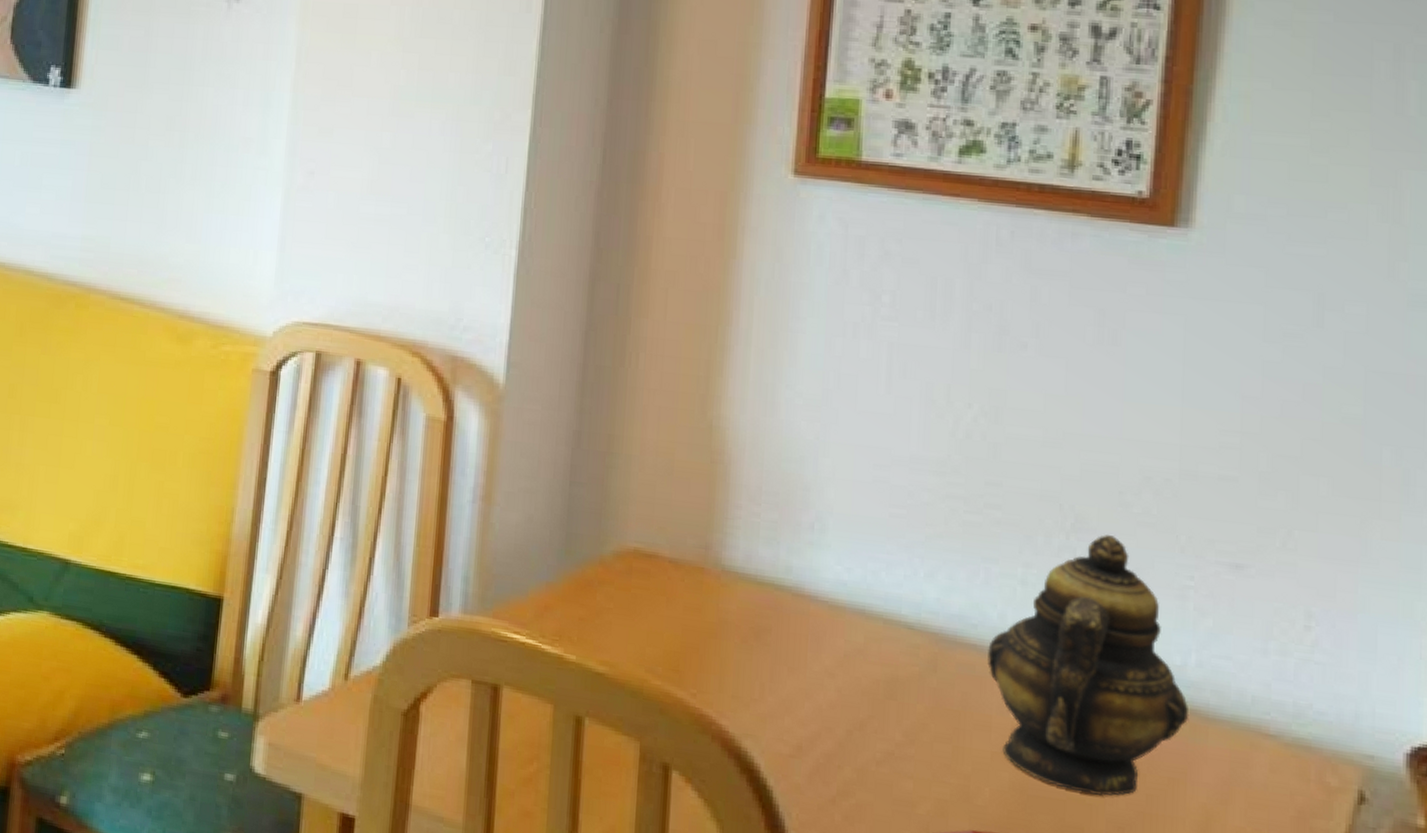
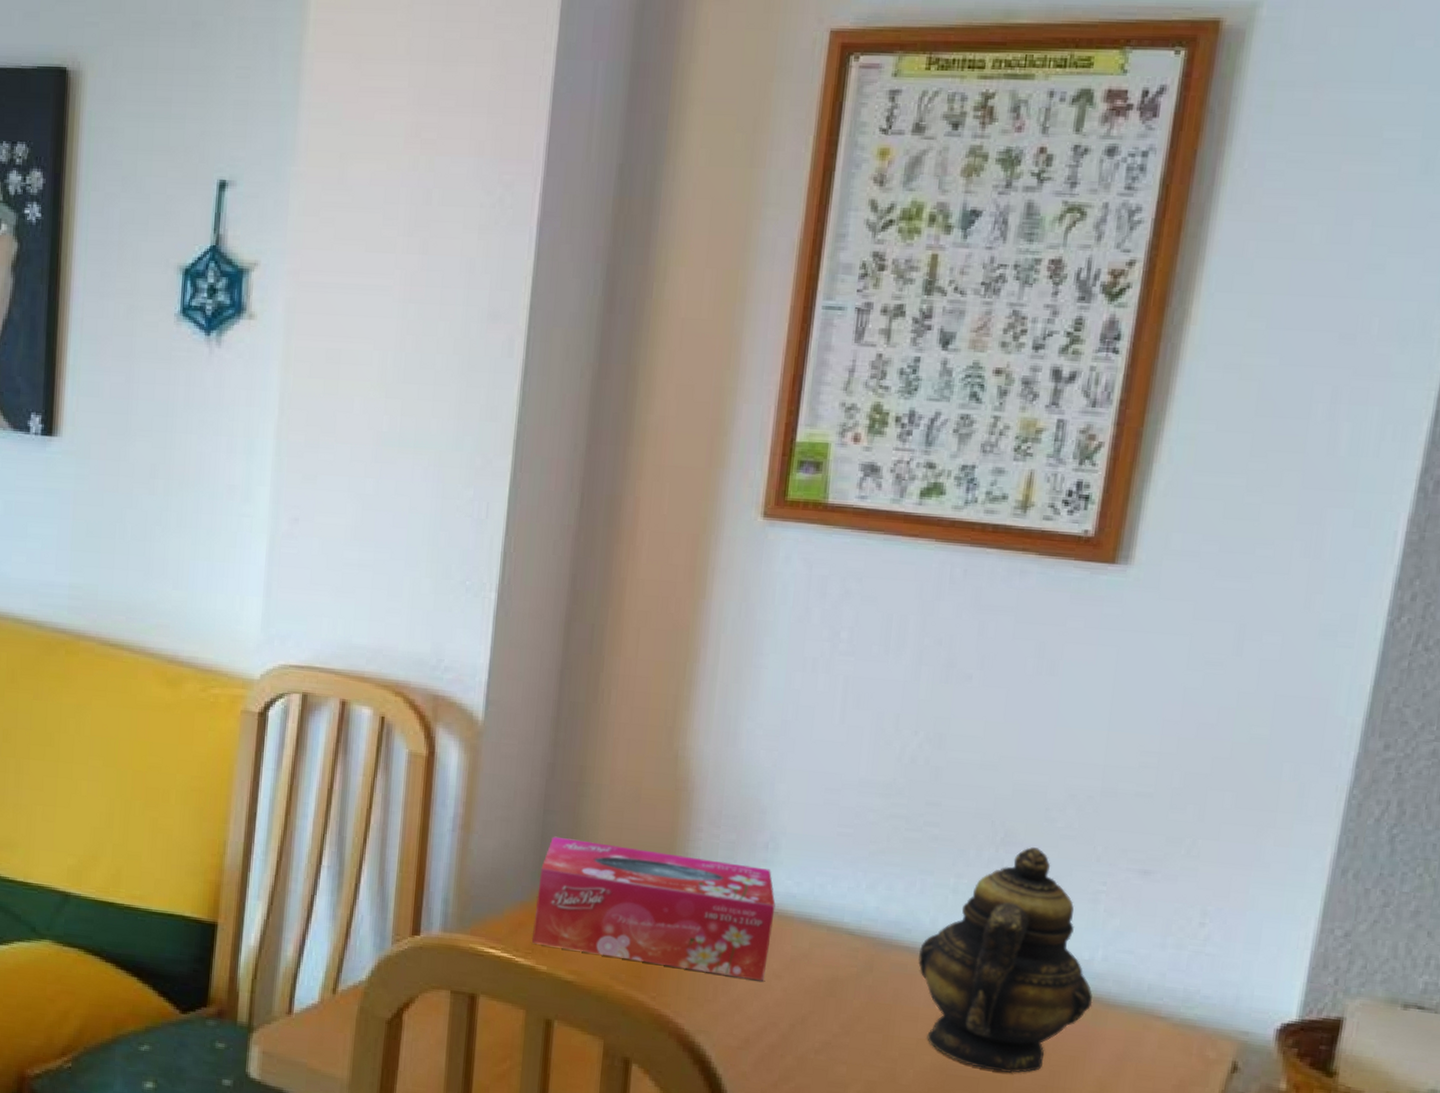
tissue box: none [559,510,825,680] -> present [531,836,776,982]

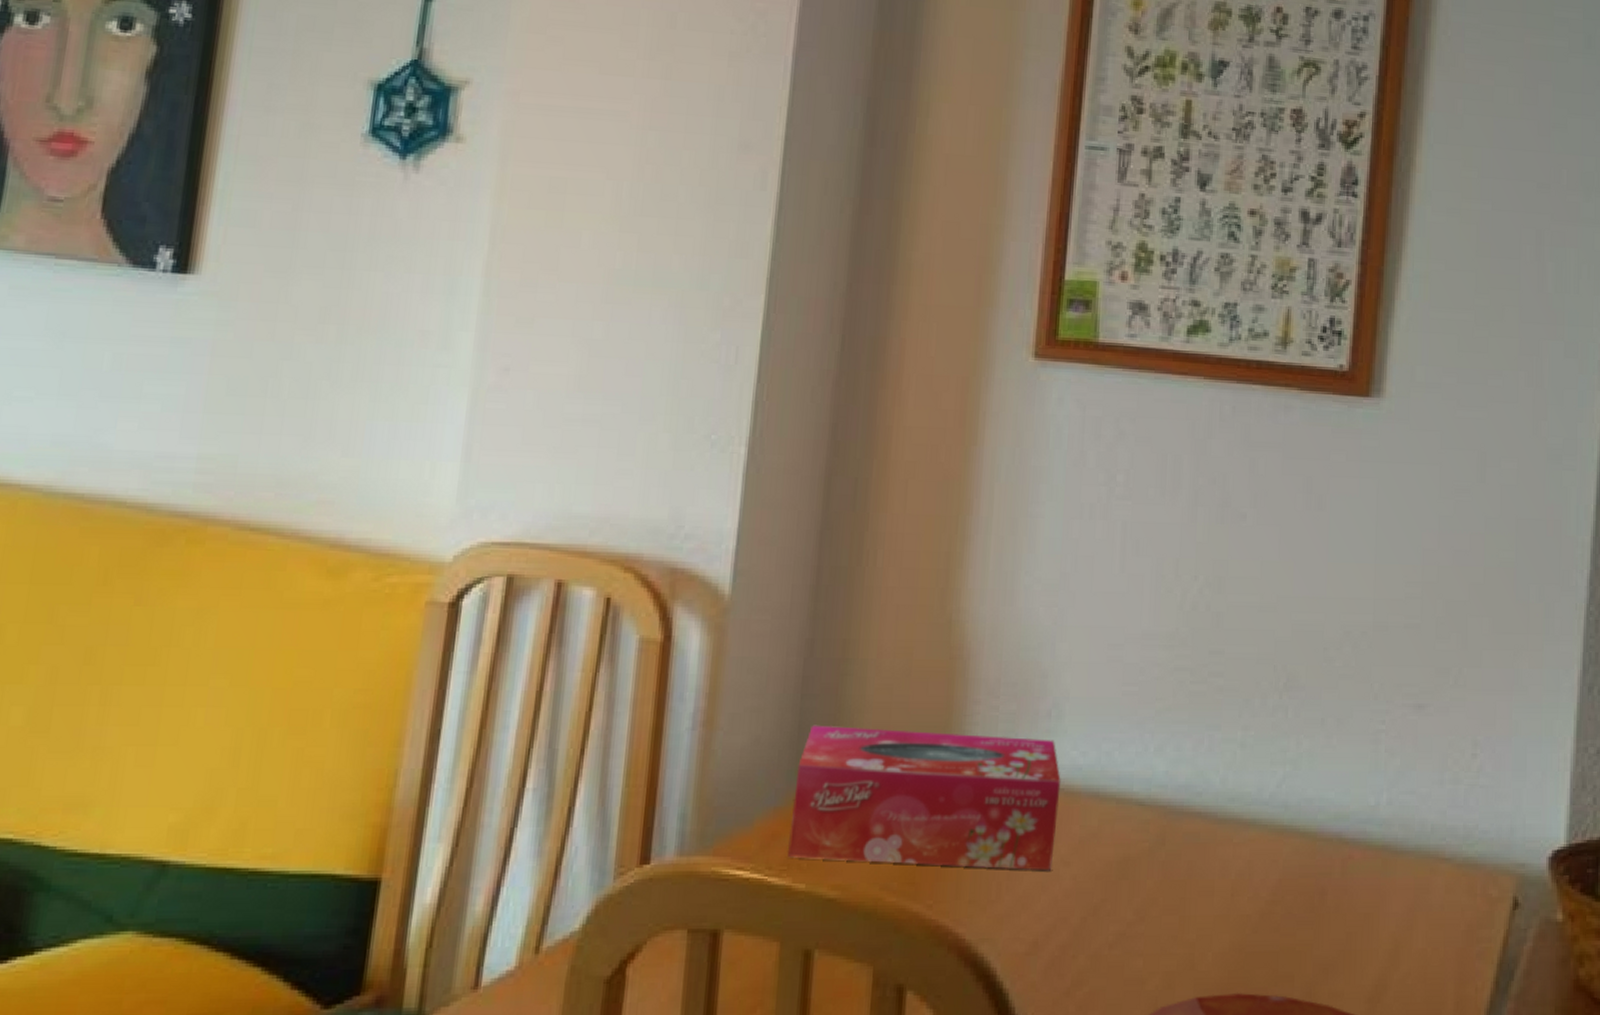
teapot: present [918,847,1093,1073] -> none [1211,690,1382,941]

